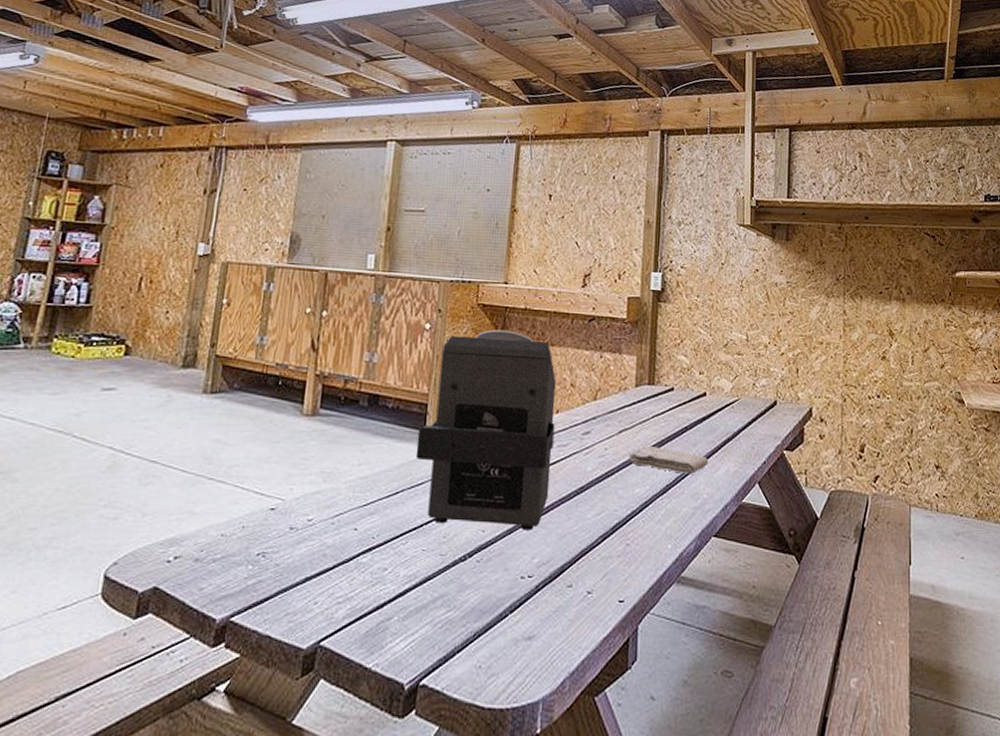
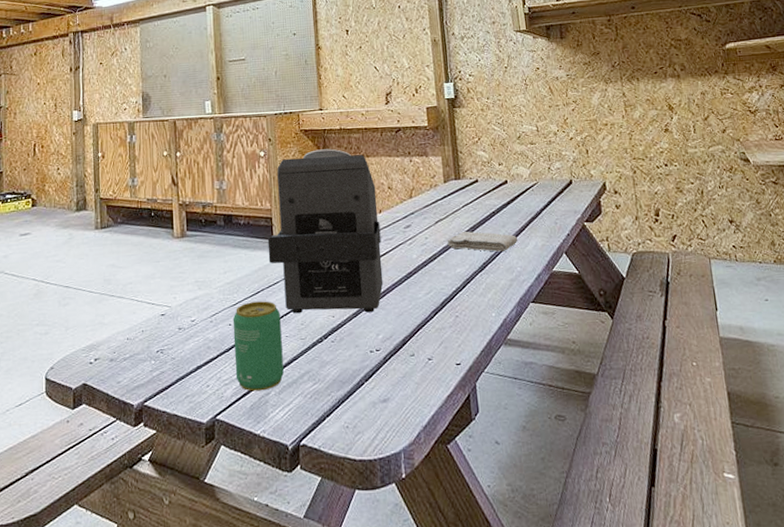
beverage can: none [352,504,420,615] -> present [232,301,284,392]

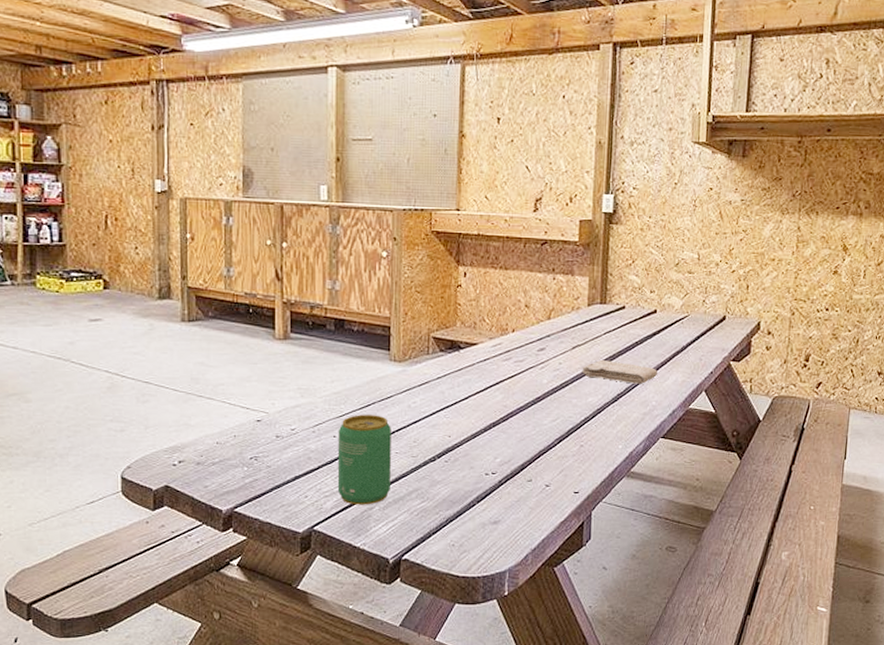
speaker: present [267,148,384,314] -> none [383,255,511,435]

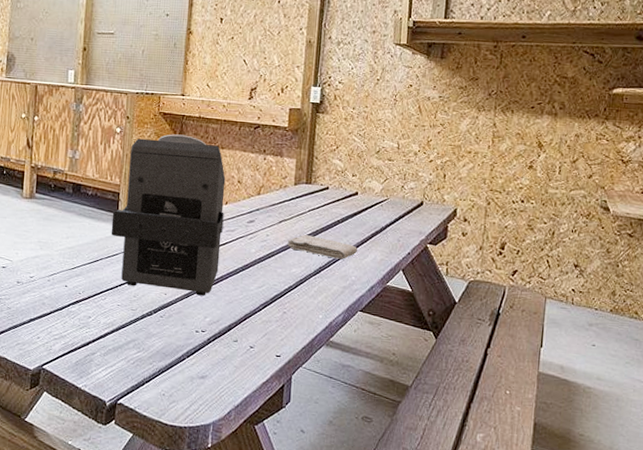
beverage can: present [337,415,391,505] -> none [65,268,115,350]
speaker: none [383,255,511,435] -> present [111,134,226,296]

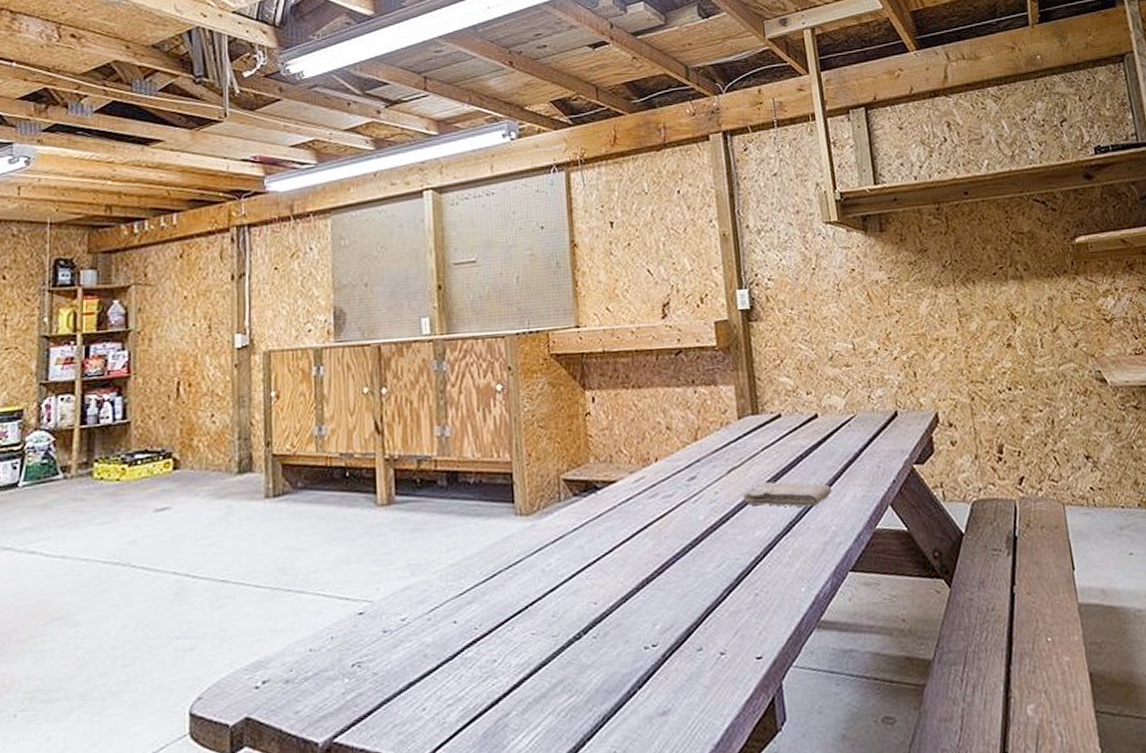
speaker: present [111,134,226,296] -> none [506,378,661,603]

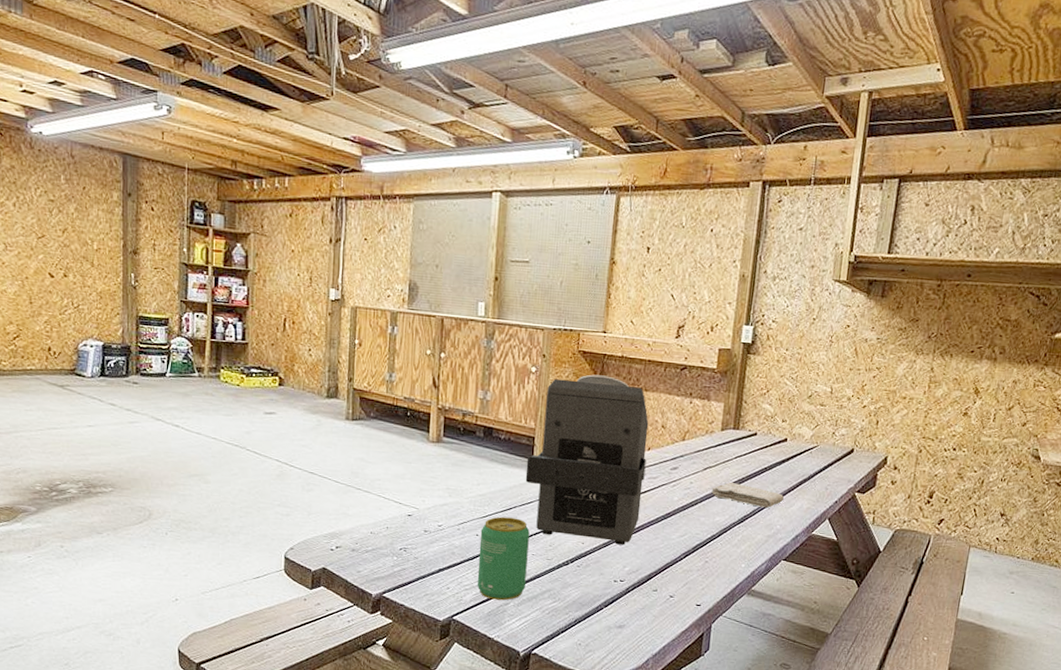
beverage can: none [458,586,529,713] -> present [477,516,530,601]
speaker: none [506,378,661,603] -> present [525,374,649,545]

